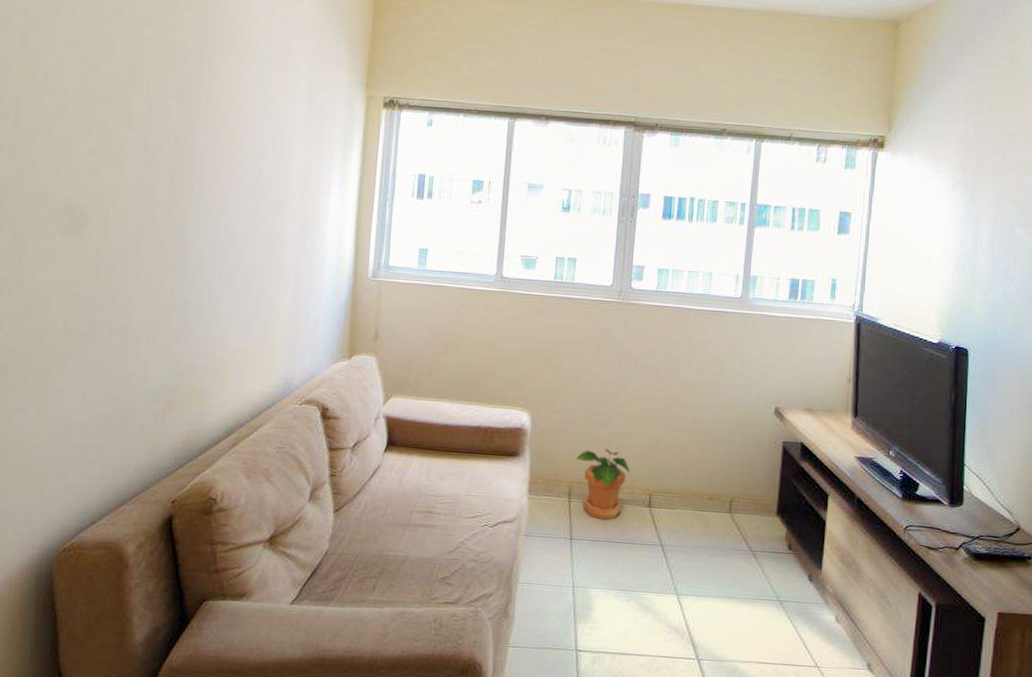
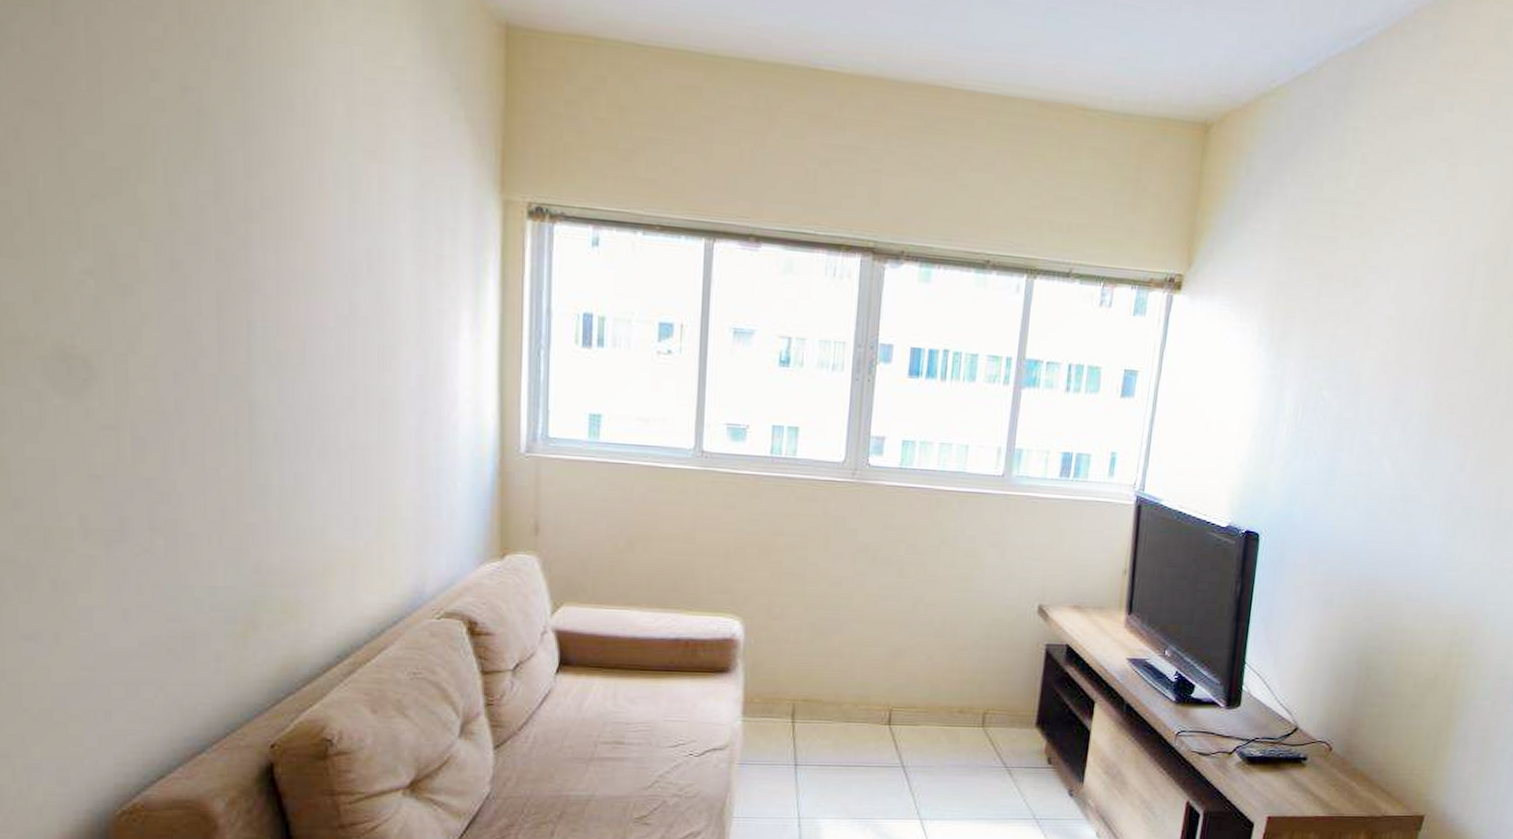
potted plant: present [576,448,630,521] -> none [800,659,867,742]

